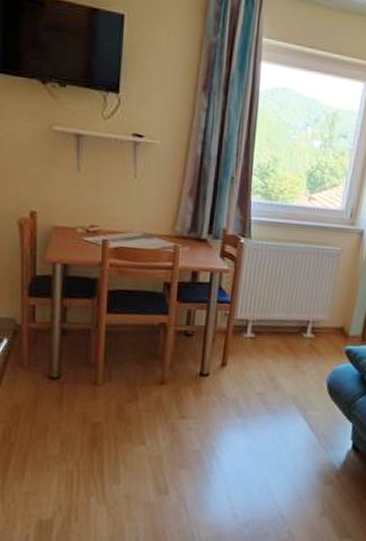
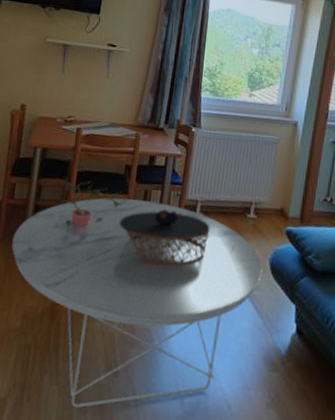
coffee table: none [39,319,319,525] -> present [11,197,262,409]
potted plant: none [89,301,162,350] -> present [60,181,122,226]
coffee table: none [161,330,263,390] -> present [120,209,210,266]

